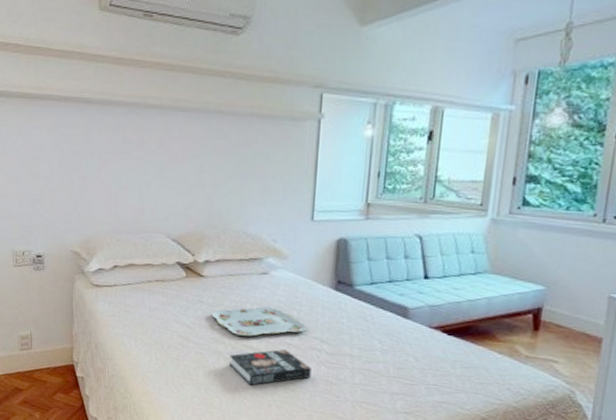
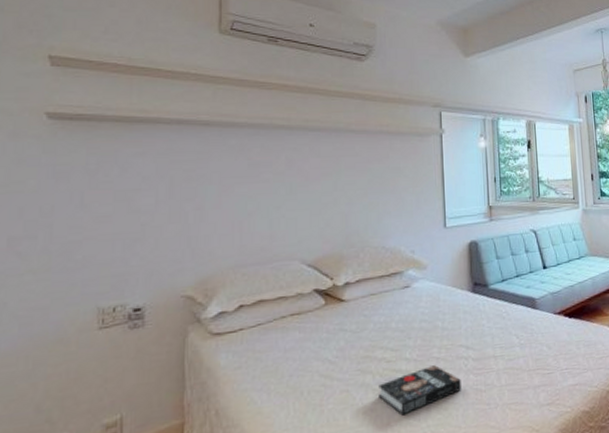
serving tray: present [211,306,307,337] -> none [355,322,452,360]

